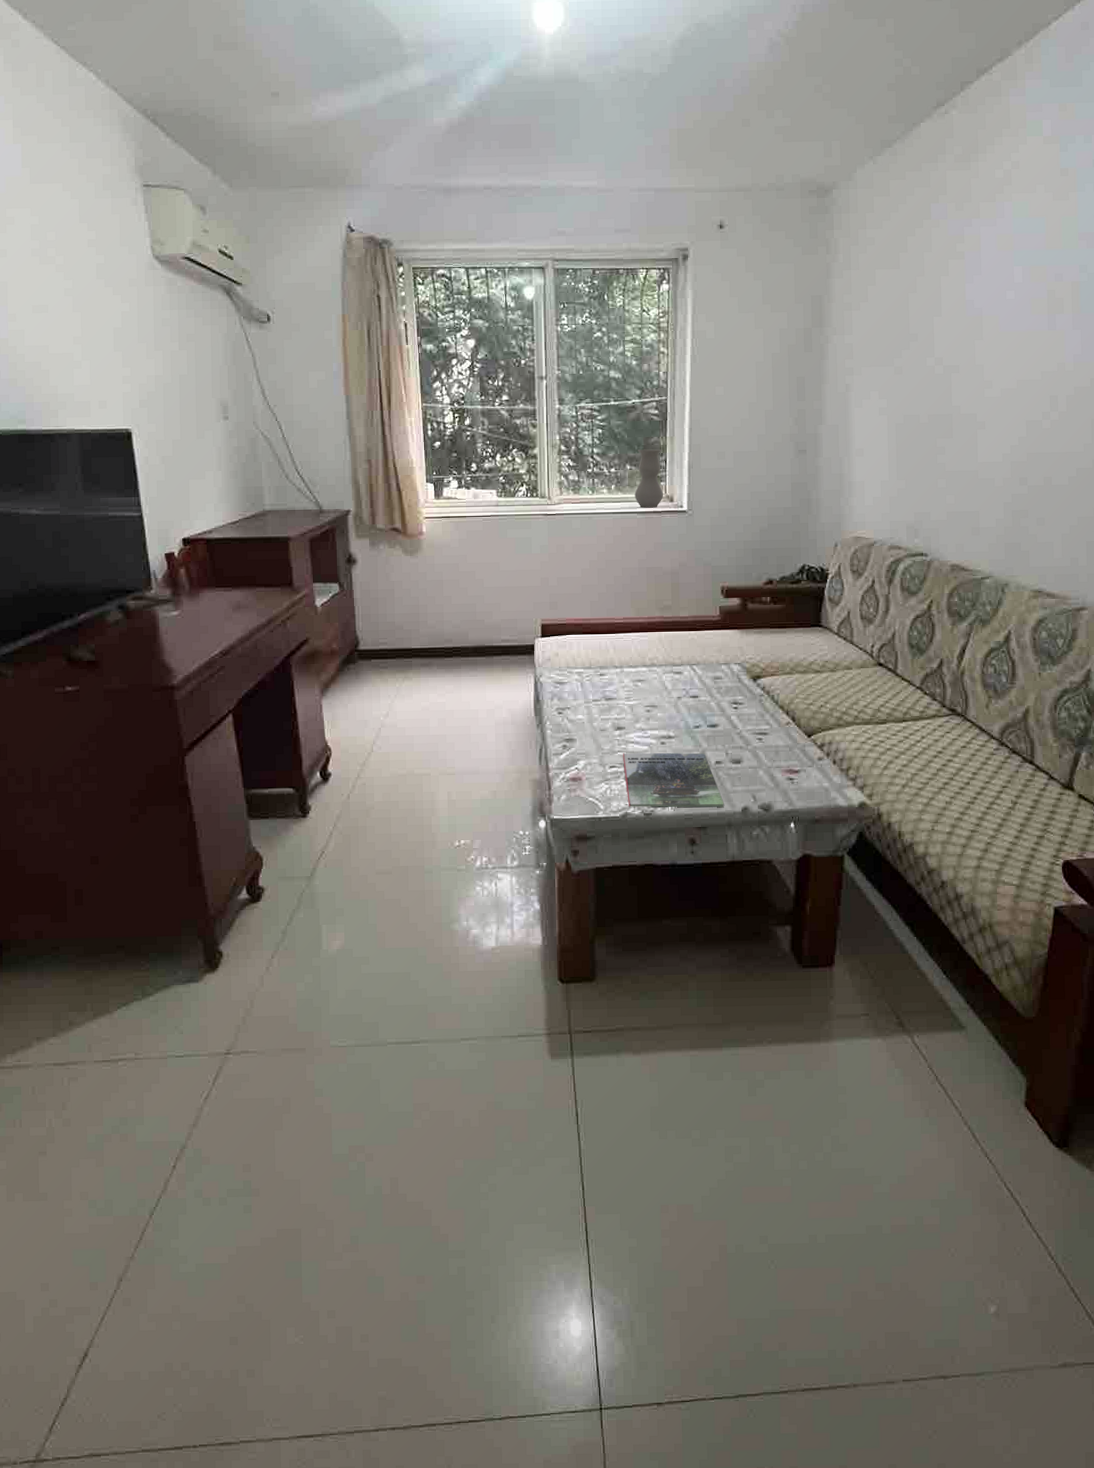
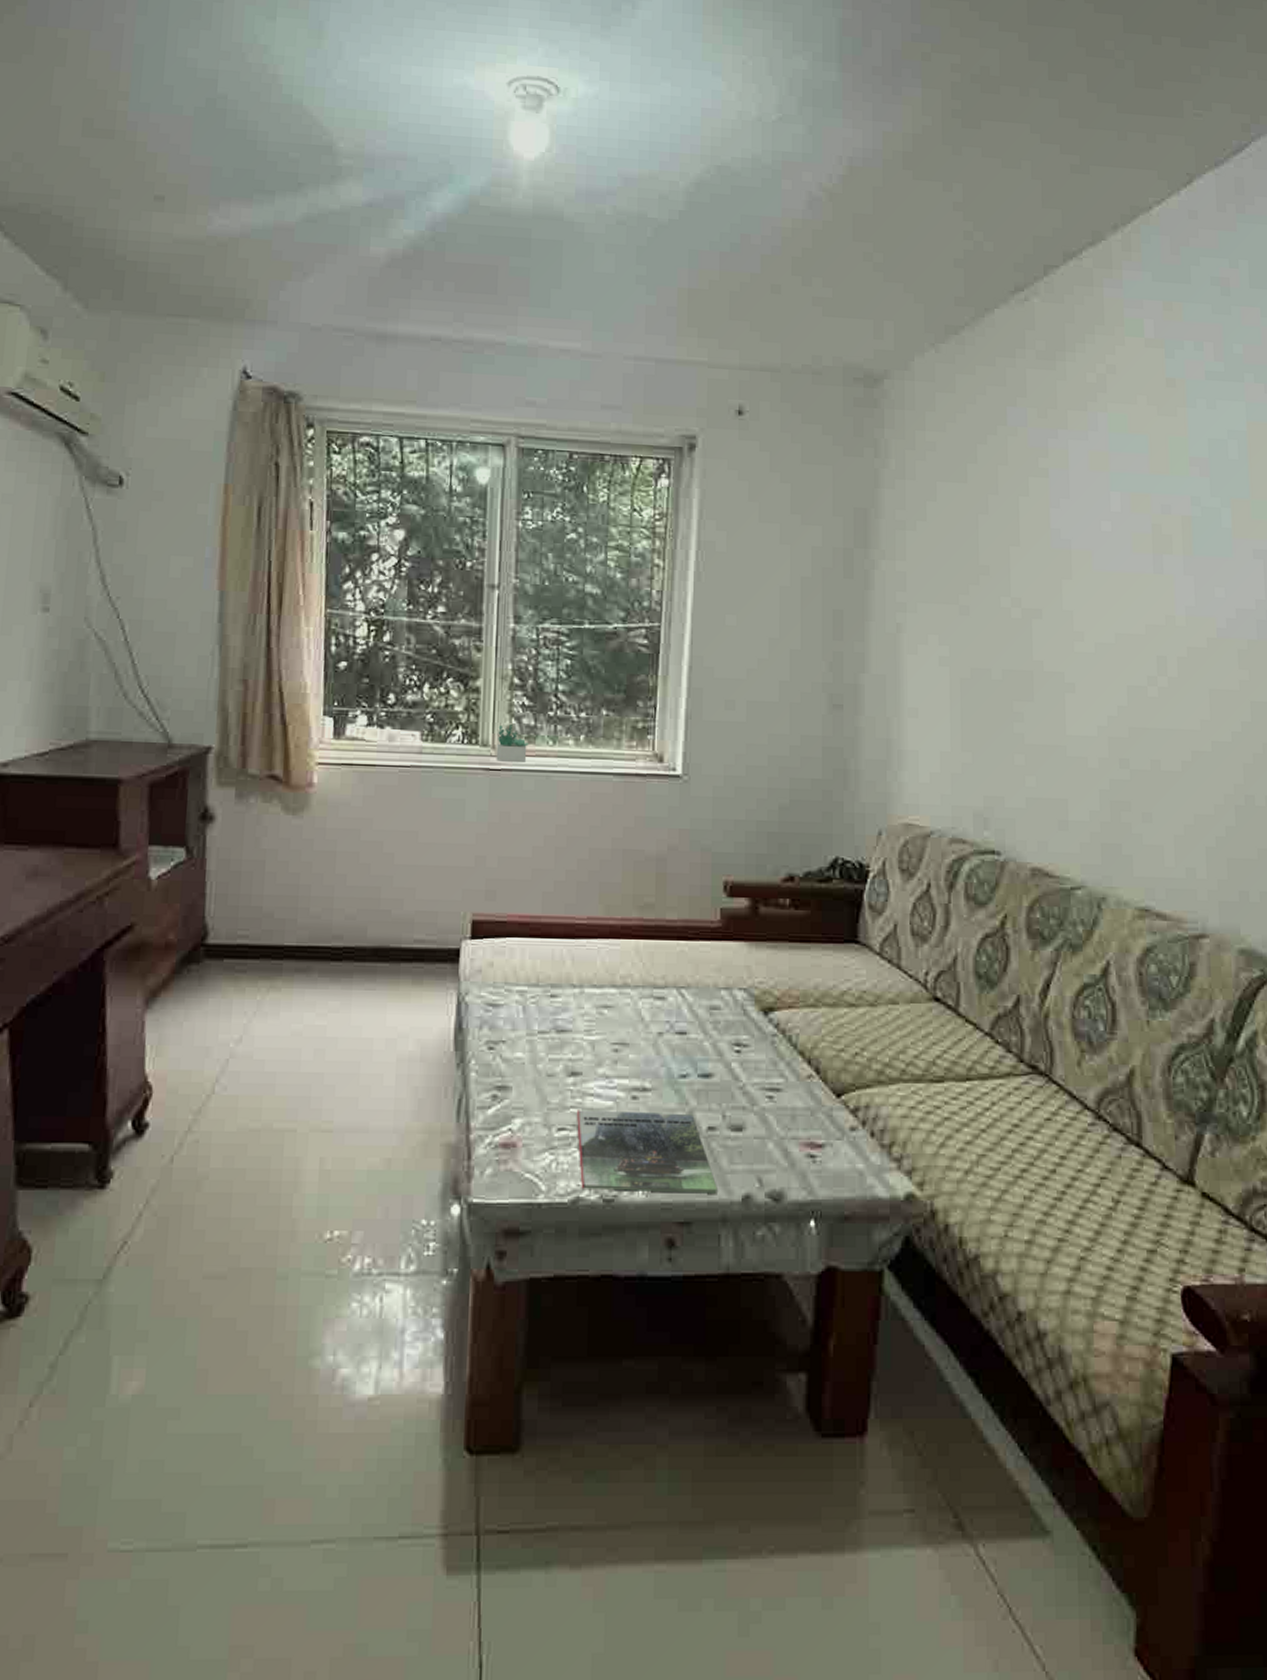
succulent plant: none [551,480,574,509] -> present [496,723,529,763]
vase: present [634,449,664,508] -> none [611,690,652,769]

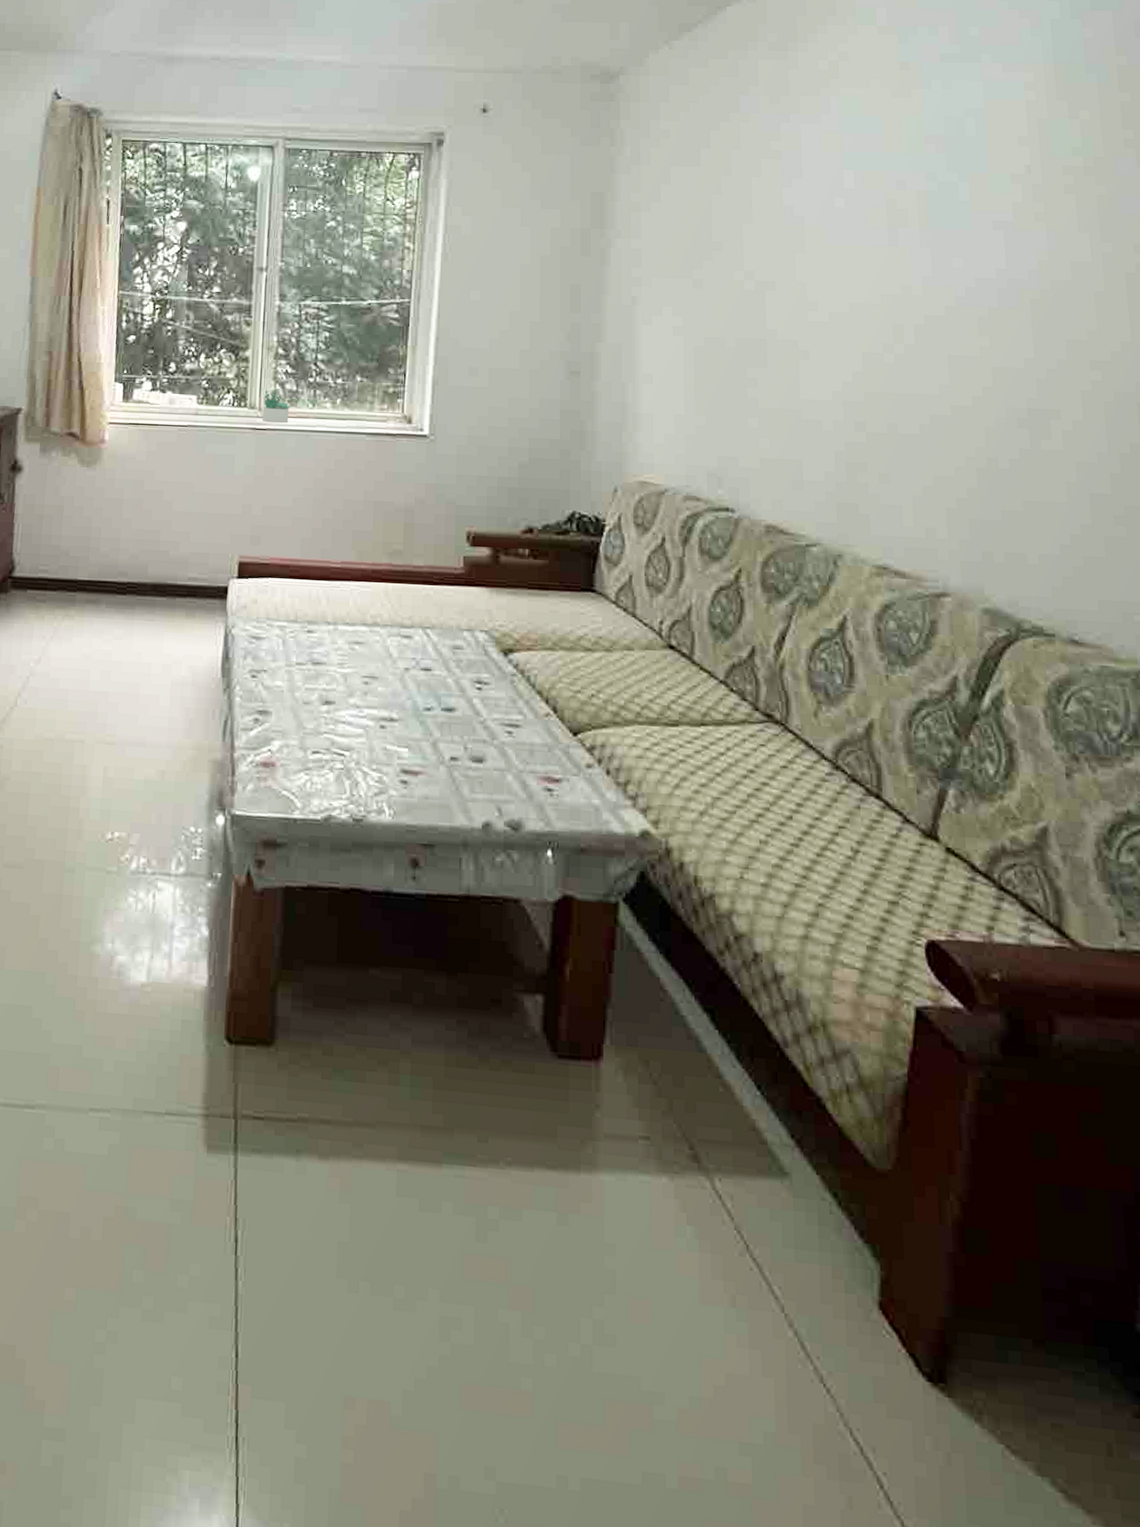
magazine: present [577,1110,717,1194] -> none [330,735,459,820]

